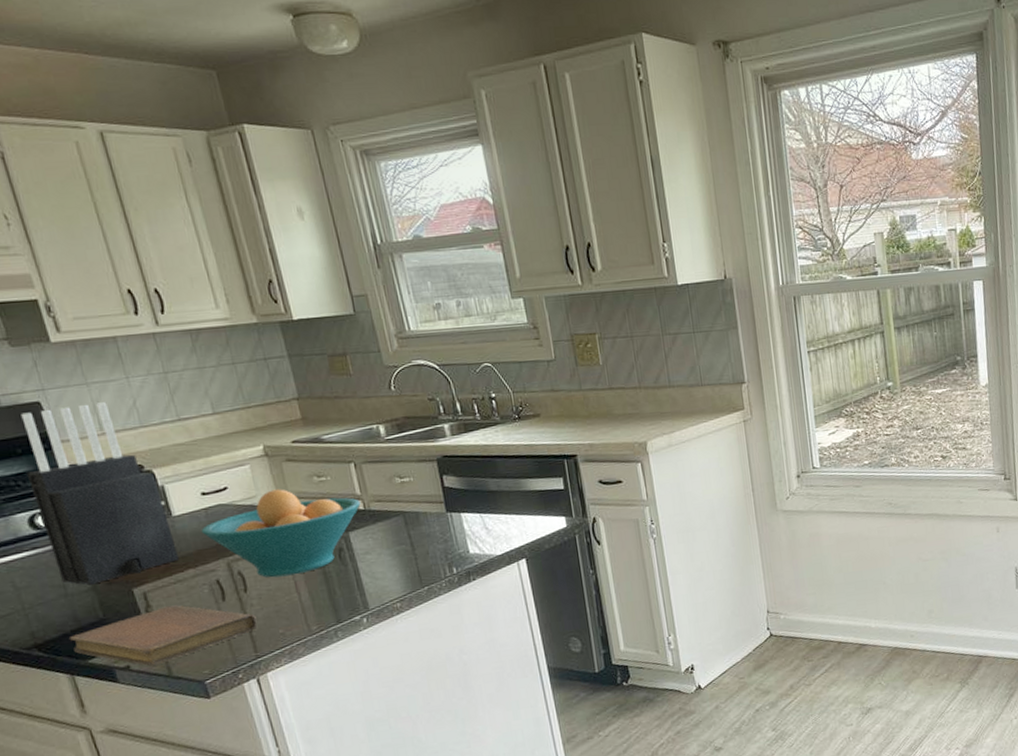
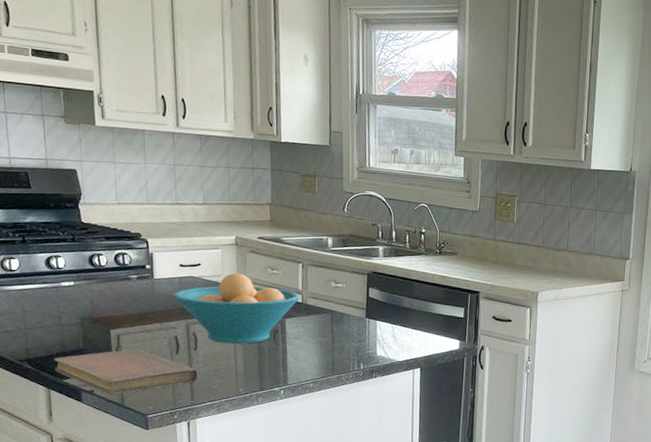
knife block: present [21,402,180,585] -> none [53,176,152,320]

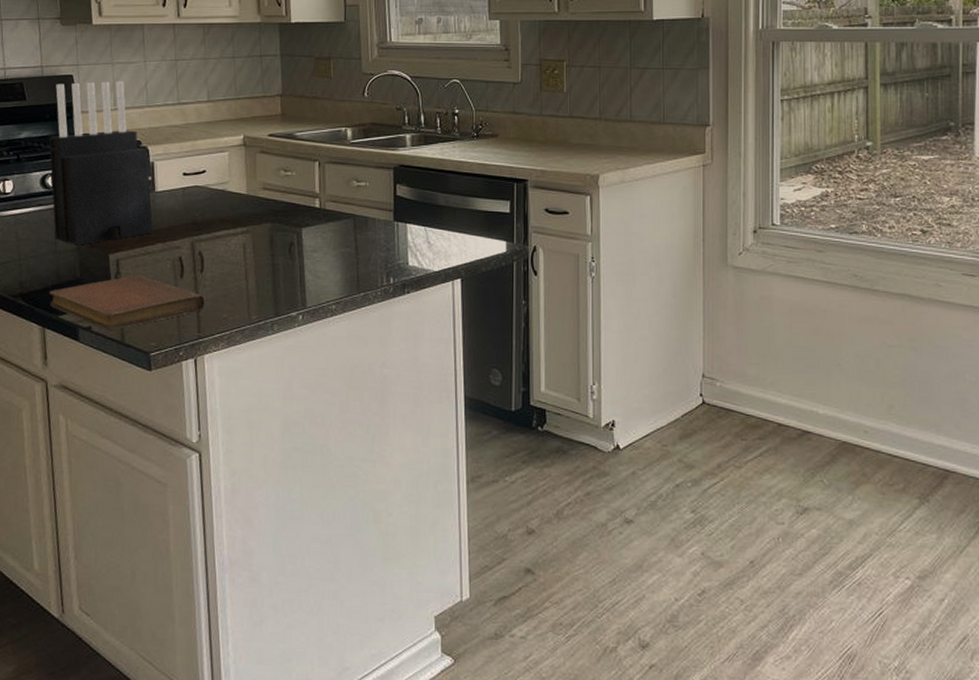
knife block: none [53,176,152,320] -> present [48,81,153,245]
fruit bowl: present [173,272,300,344] -> none [176,178,317,263]

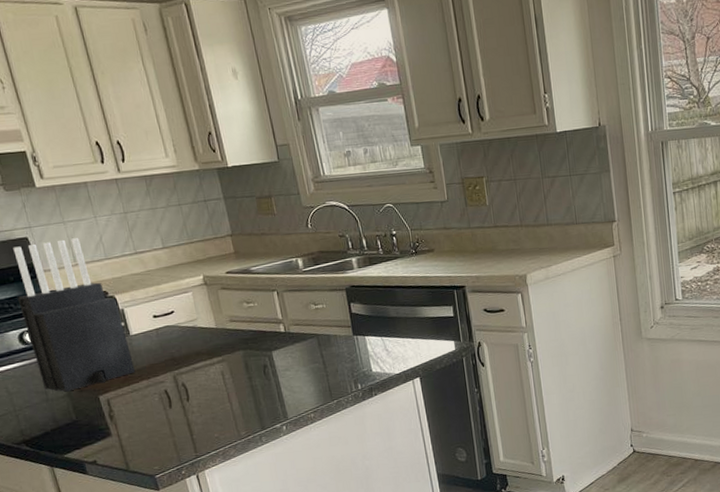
notebook: present [48,275,206,331] -> none [49,410,198,462]

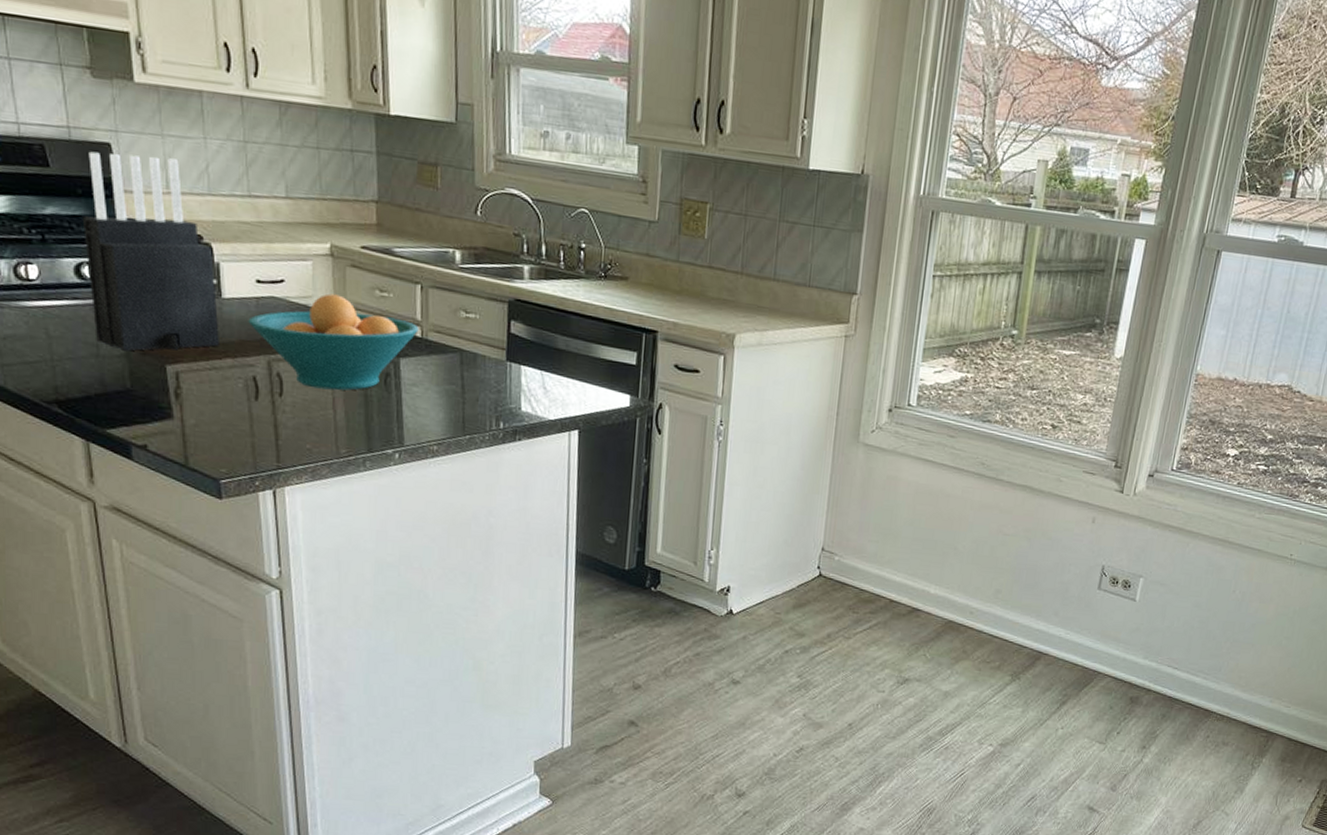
fruit bowl: none [153,313,282,389] -> present [248,293,419,391]

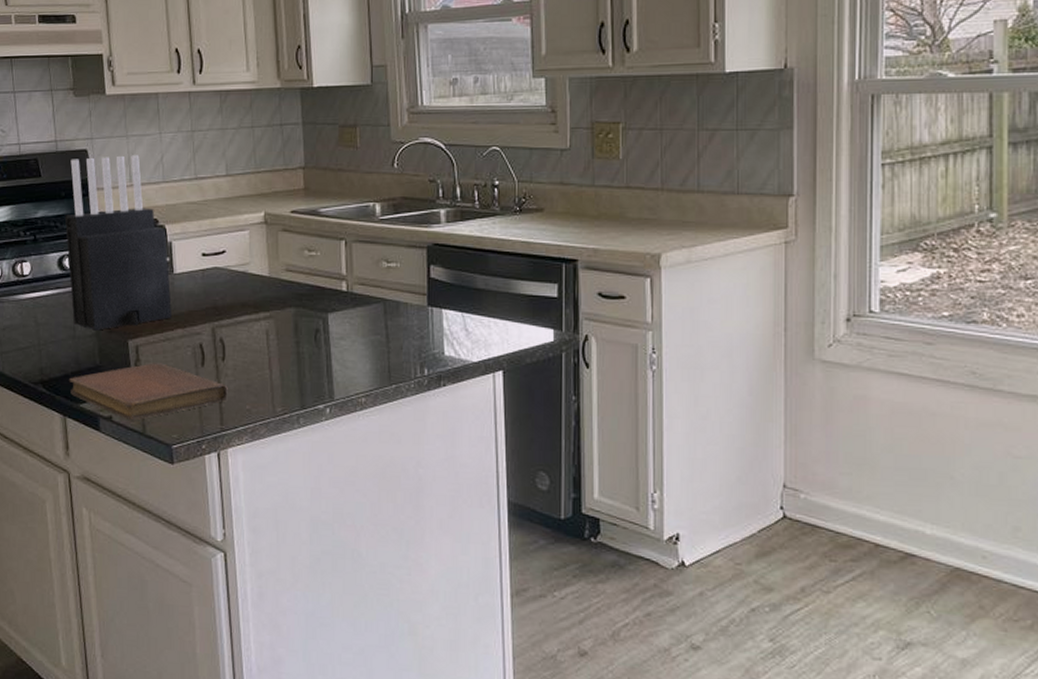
notebook: none [91,391,286,452] -> present [68,363,228,421]
fruit bowl: present [248,293,419,391] -> none [195,259,344,351]

